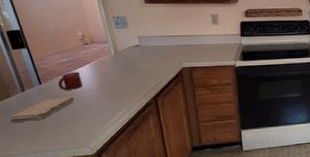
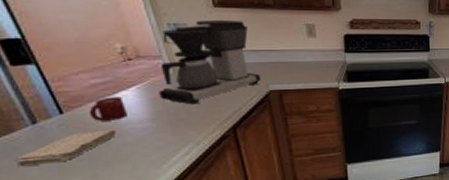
coffee maker: none [104,12,177,78] -> present [159,19,262,105]

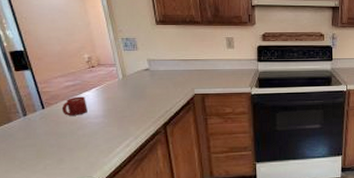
washcloth: present [14,129,116,166] -> none [9,123,79,149]
coffee maker: present [159,19,262,105] -> none [111,34,189,104]

